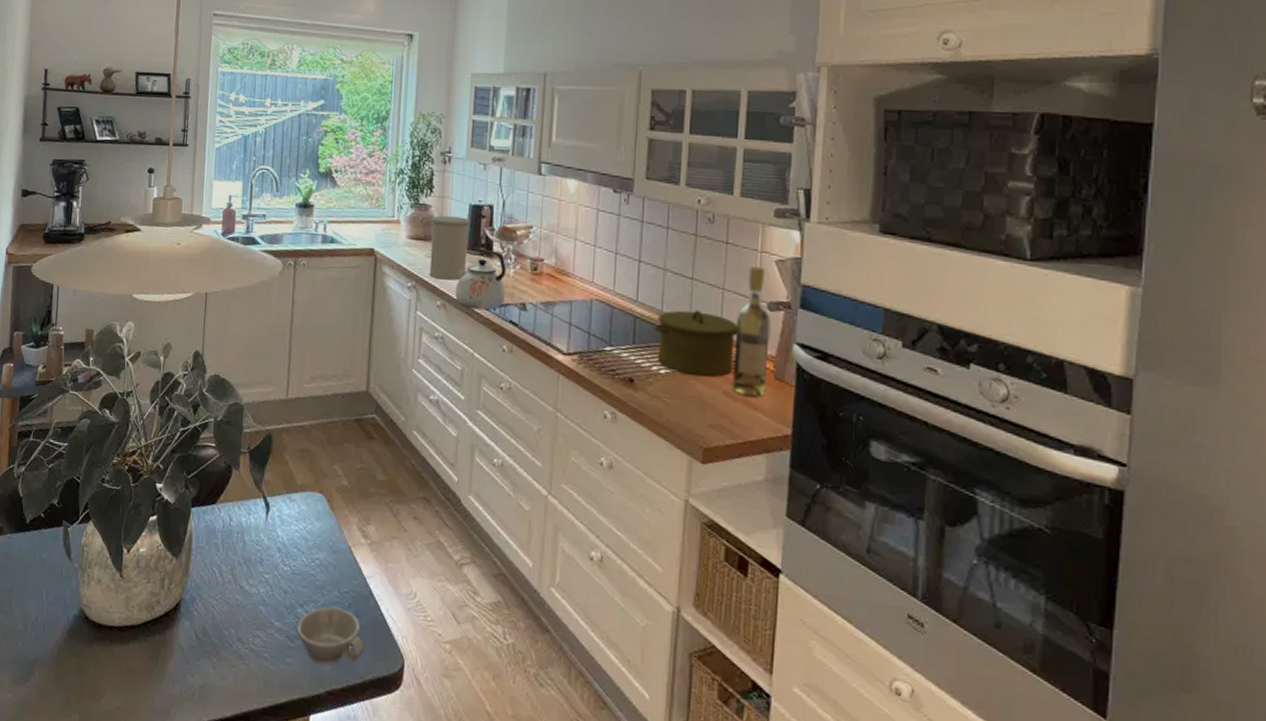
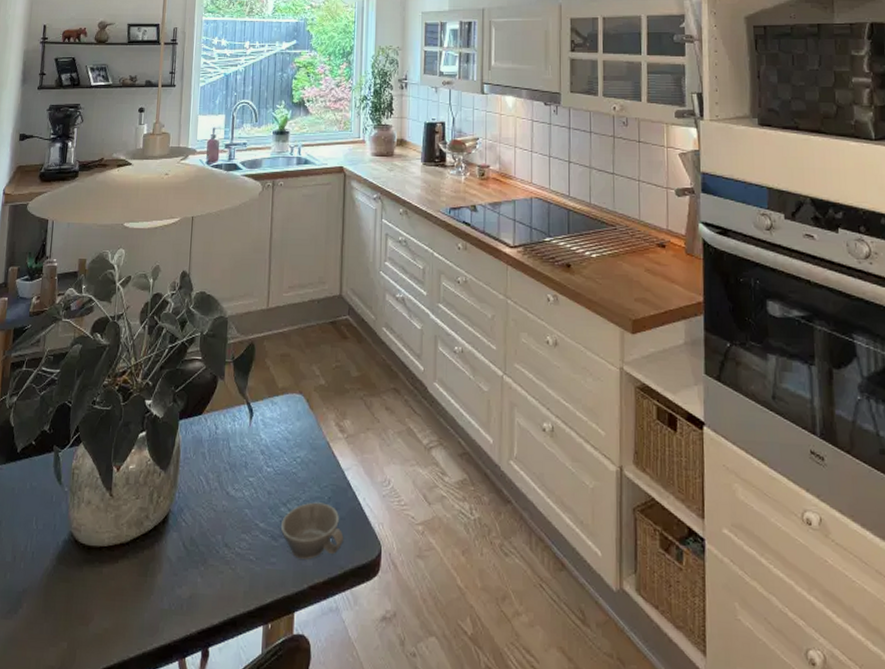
canister: present [429,215,470,281] -> none [392,134,425,190]
kettle: present [455,248,507,310] -> none [415,160,458,214]
cooking pot: present [654,310,738,378] -> none [585,200,654,258]
bottle: present [732,266,771,397] -> none [651,160,680,272]

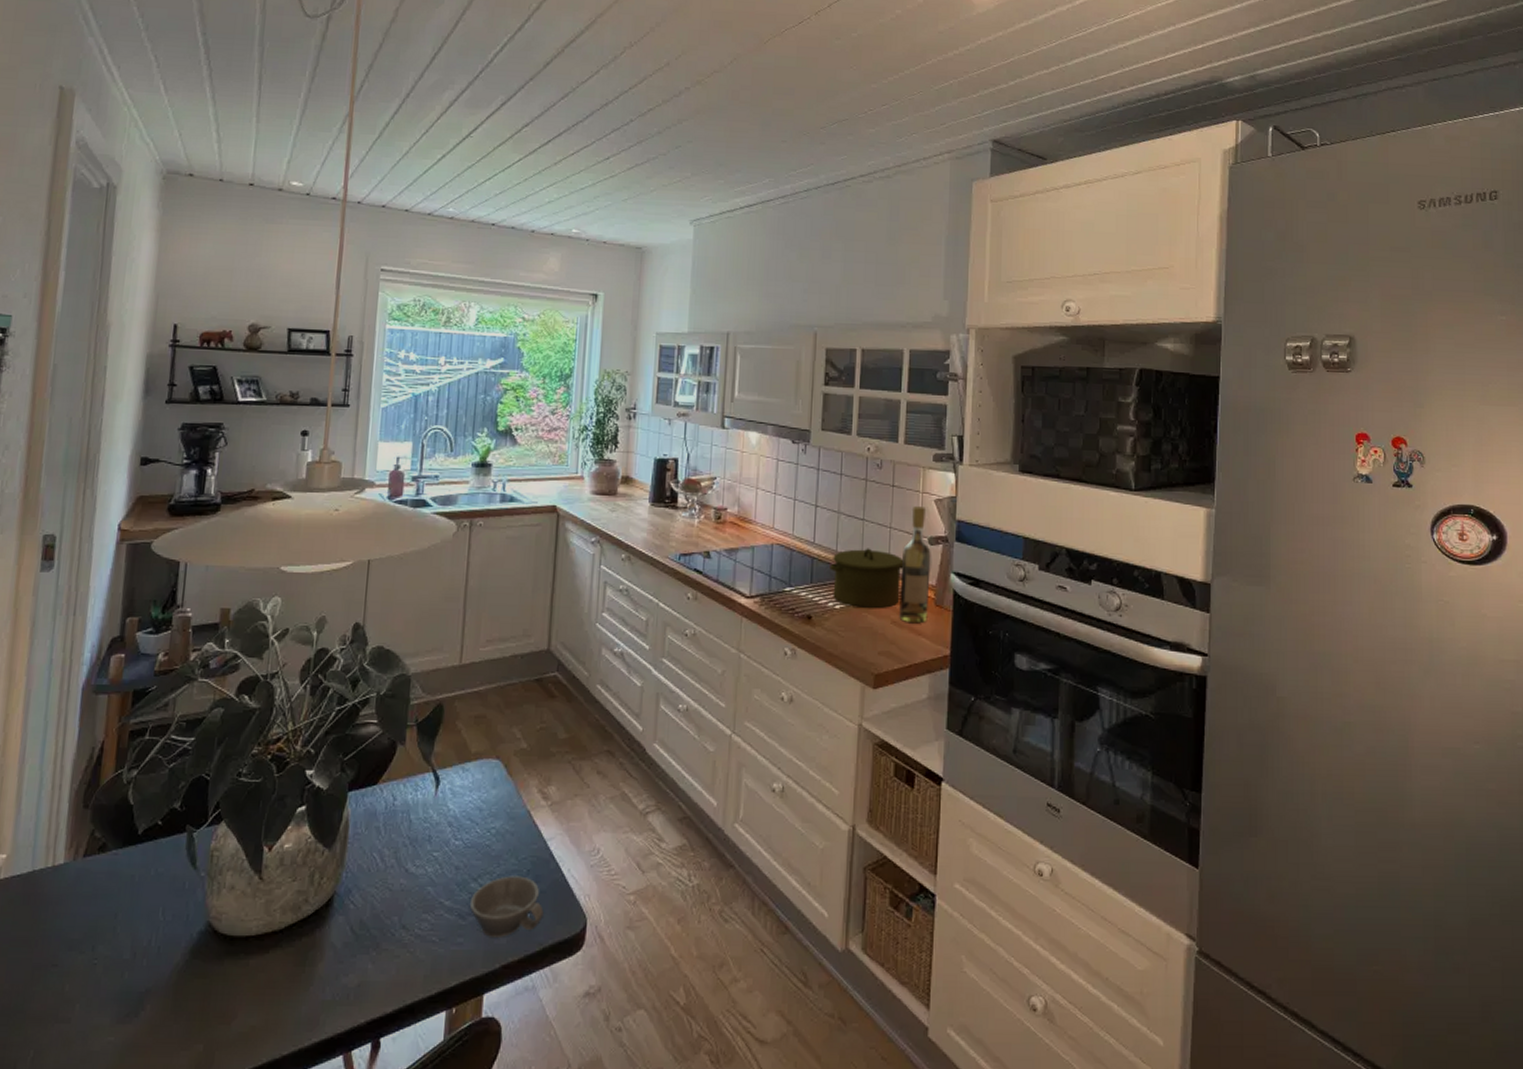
cooking pot: none [585,200,654,258] -> present [829,548,904,609]
bottle: none [651,160,680,272] -> present [899,506,931,624]

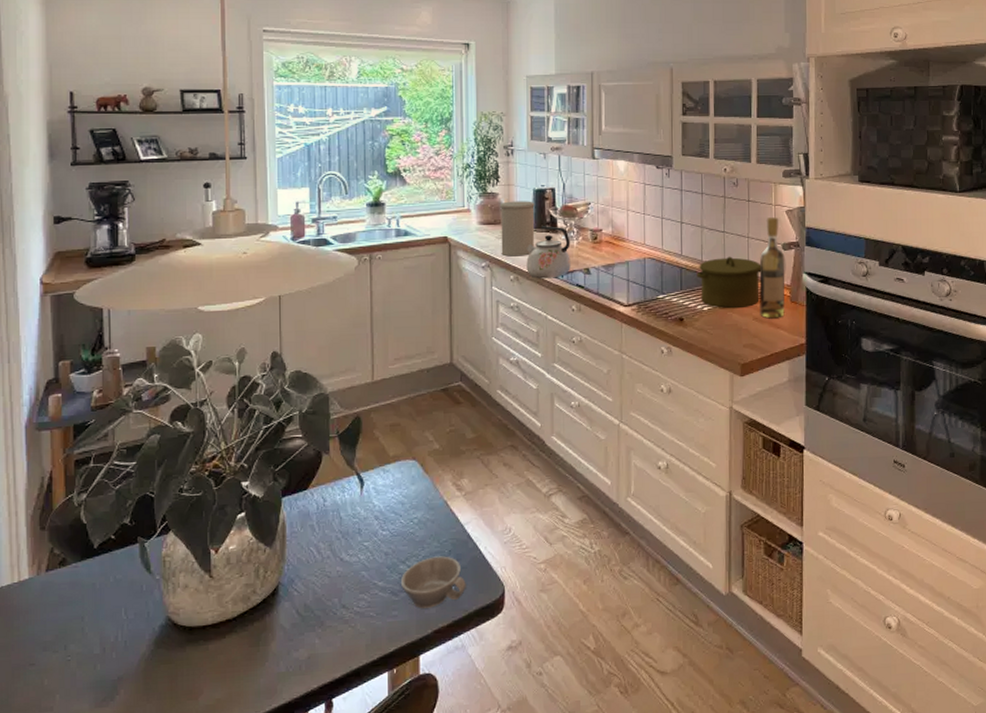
canister: none [613,470,655,533] -> present [500,201,535,257]
kettle: none [640,500,691,560] -> present [526,226,571,279]

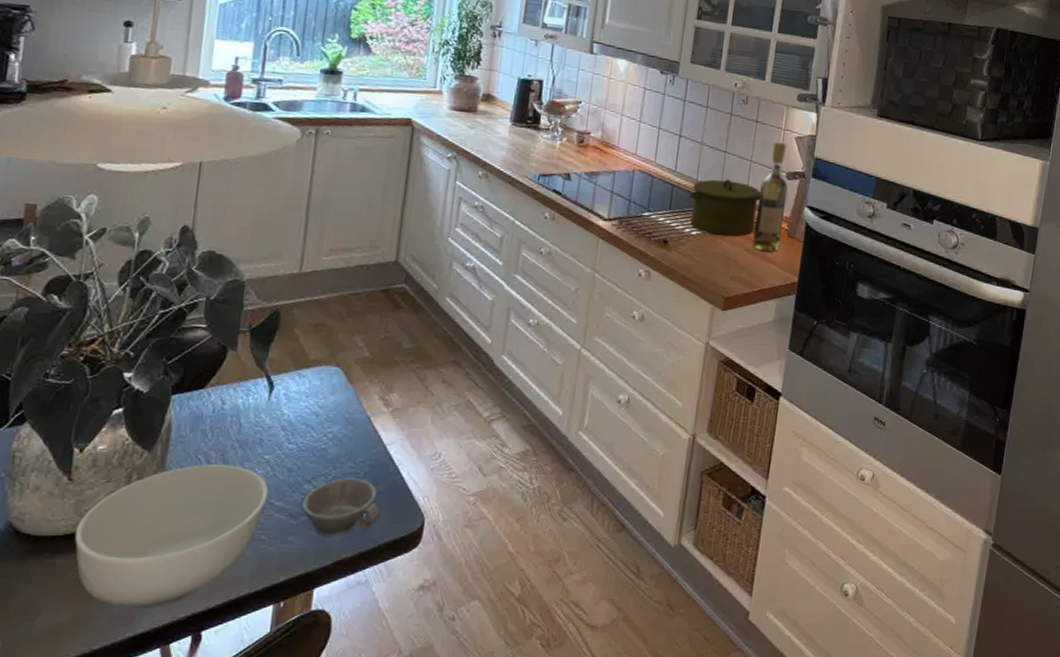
bowl: none [220,553,371,683] -> present [74,464,269,607]
canister: present [500,201,535,257] -> none [471,88,518,152]
kettle: present [526,226,571,279] -> none [498,120,553,180]

